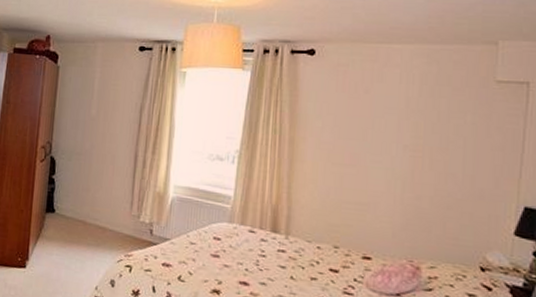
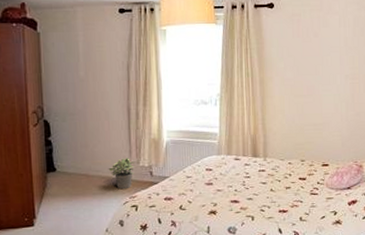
potted plant: none [106,209,134,245] -> present [108,158,135,190]

